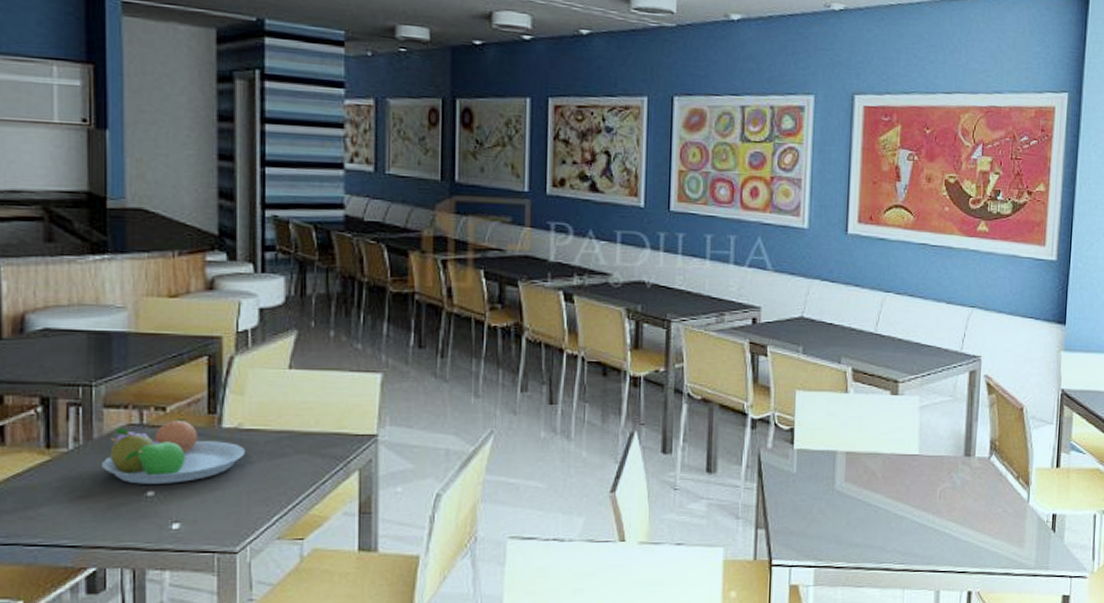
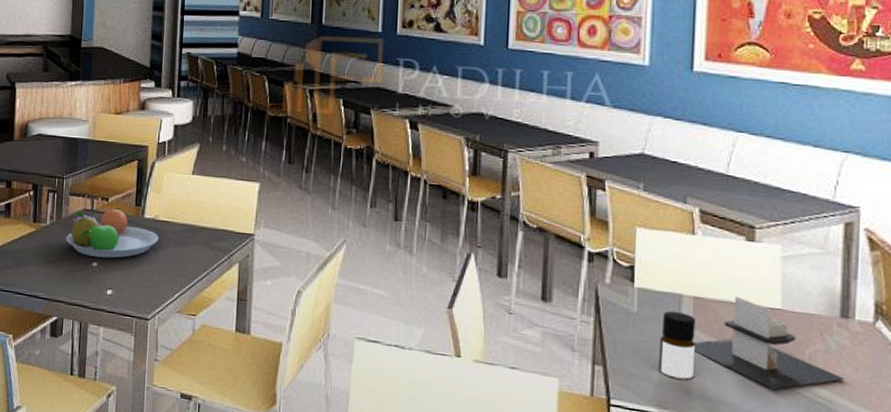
bottle: none [815,467,848,531] -> present [658,311,696,380]
napkin holder: none [845,446,967,527] -> present [693,295,845,389]

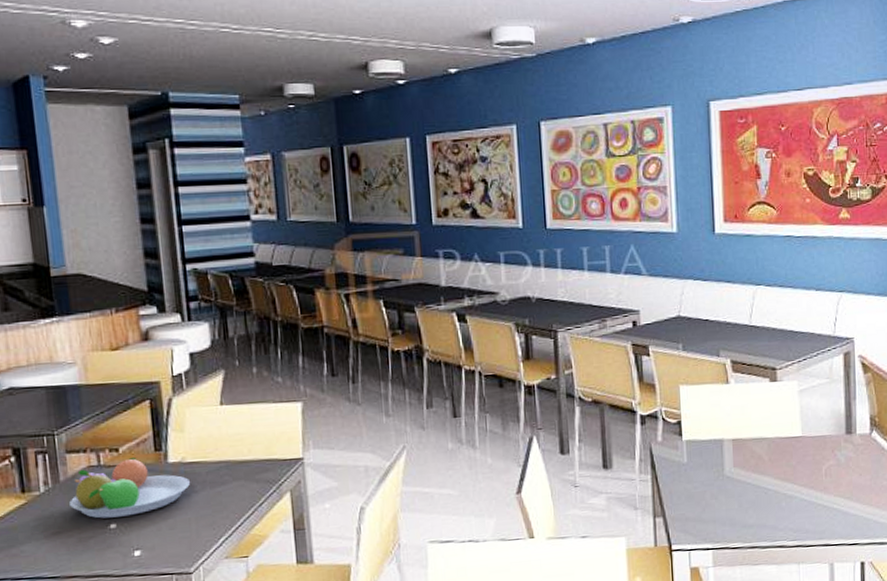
bottle: present [658,311,696,380] -> none [708,455,738,514]
napkin holder: present [693,295,845,389] -> none [735,431,853,506]

